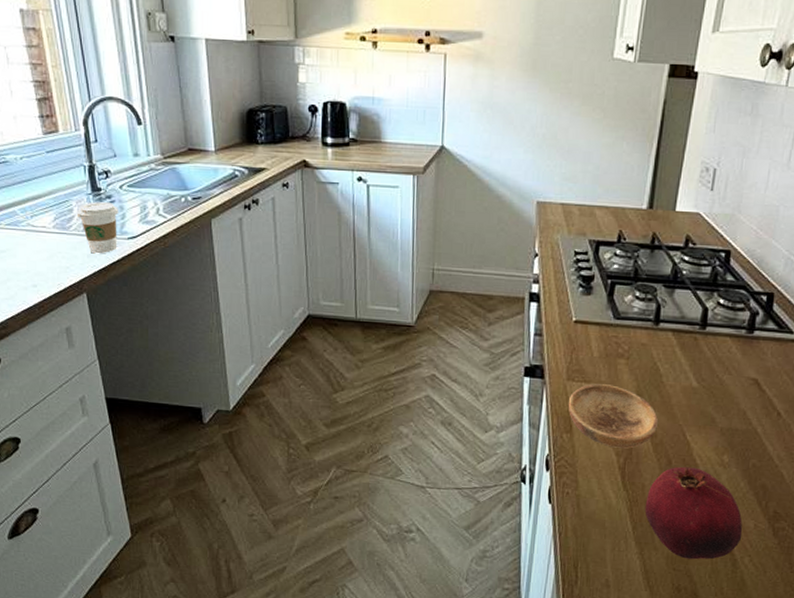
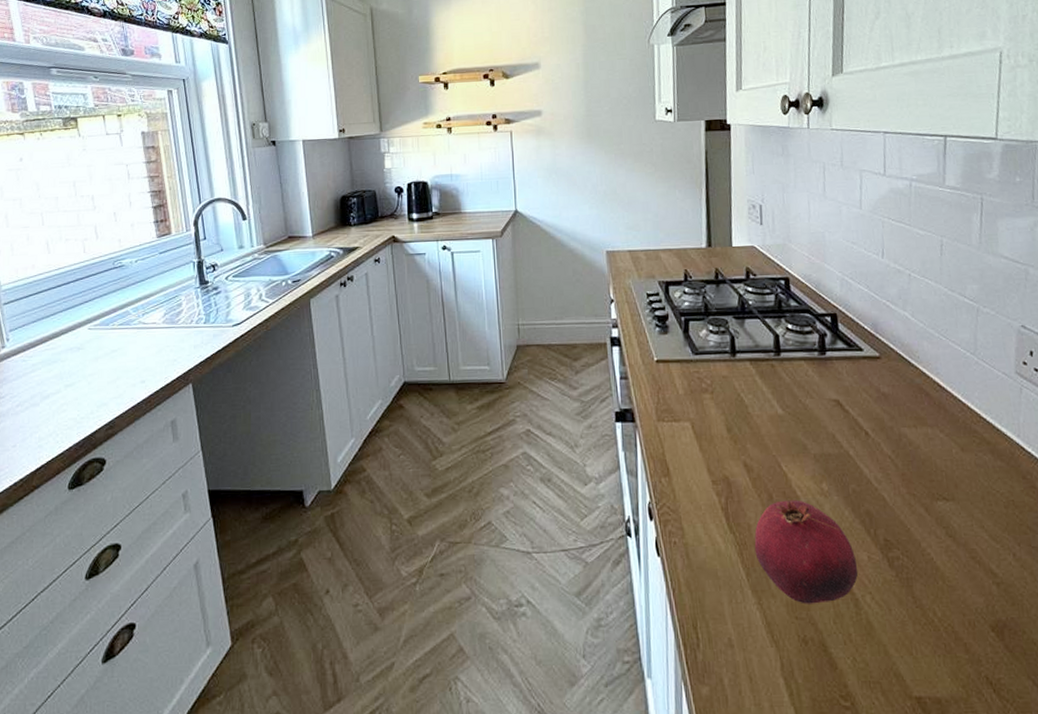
coffee cup: present [76,202,118,254] -> none [185,293,224,344]
bowl: present [568,383,659,449] -> none [661,421,753,488]

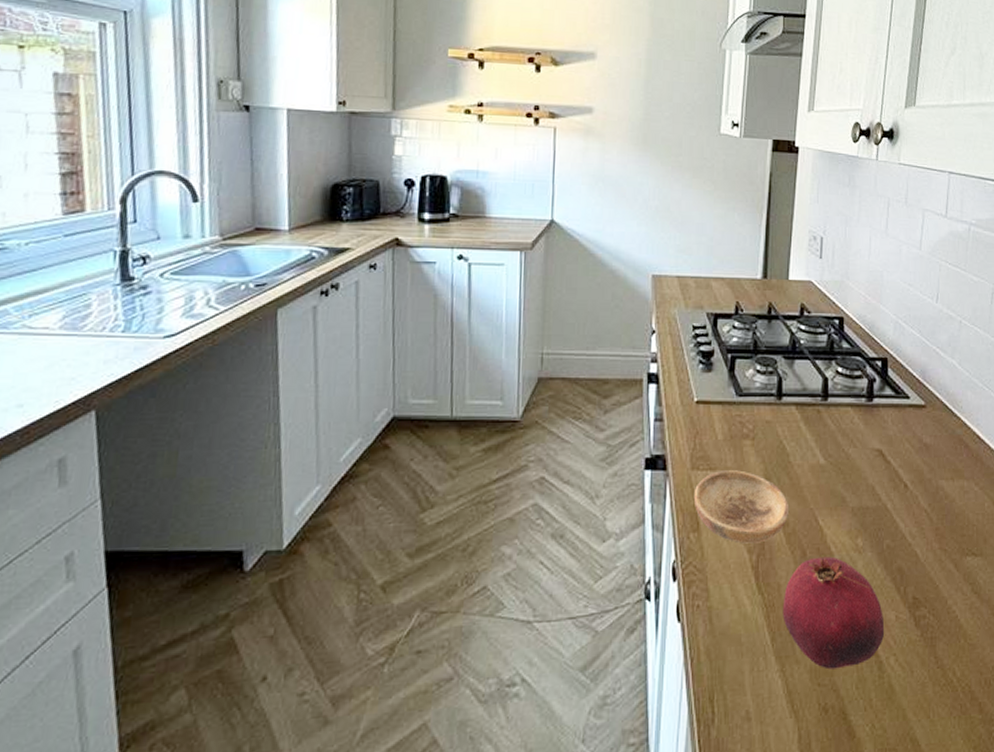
bowl: none [661,421,753,488] -> present [693,470,790,544]

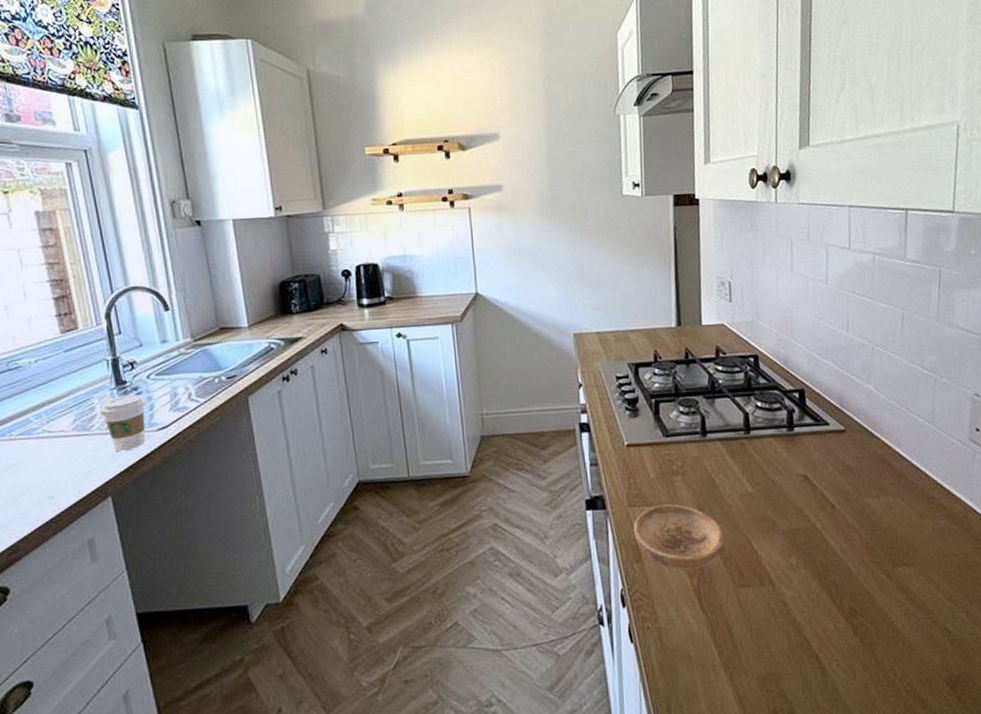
coffee cup: none [95,294,155,359] -> present [99,394,146,452]
fruit: present [782,556,885,670] -> none [726,575,825,677]

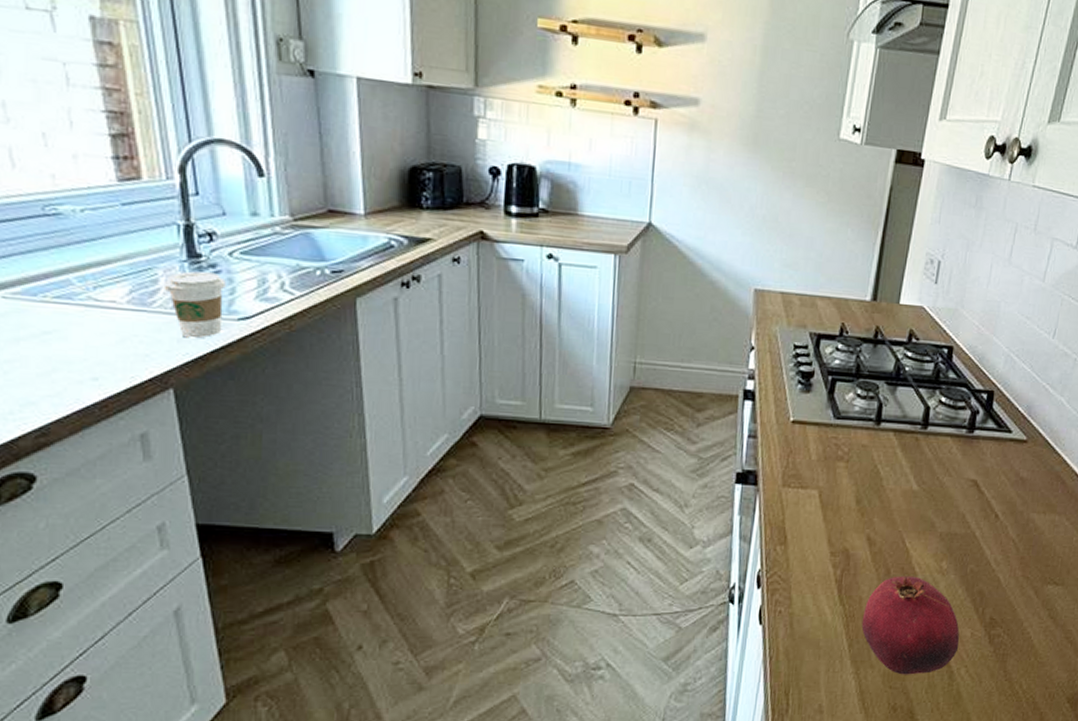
bowl: present [633,504,724,570] -> none [782,489,878,559]
fruit: none [726,575,825,677] -> present [861,576,960,675]

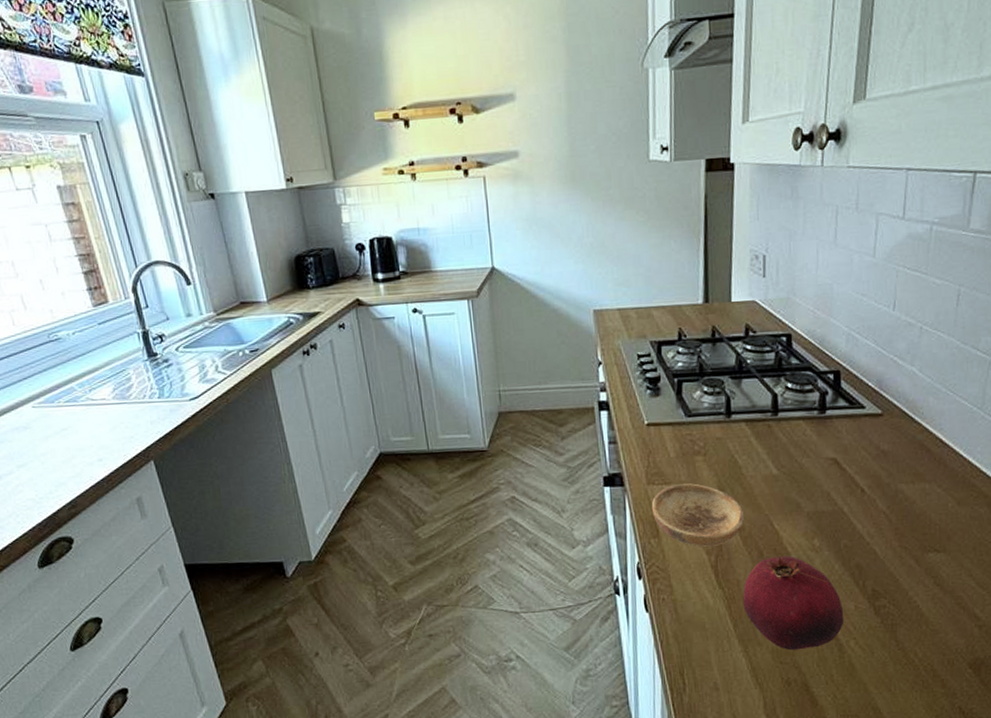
coffee cup: present [163,271,226,339] -> none [134,366,180,420]
bowl: none [782,489,878,559] -> present [651,483,745,547]

